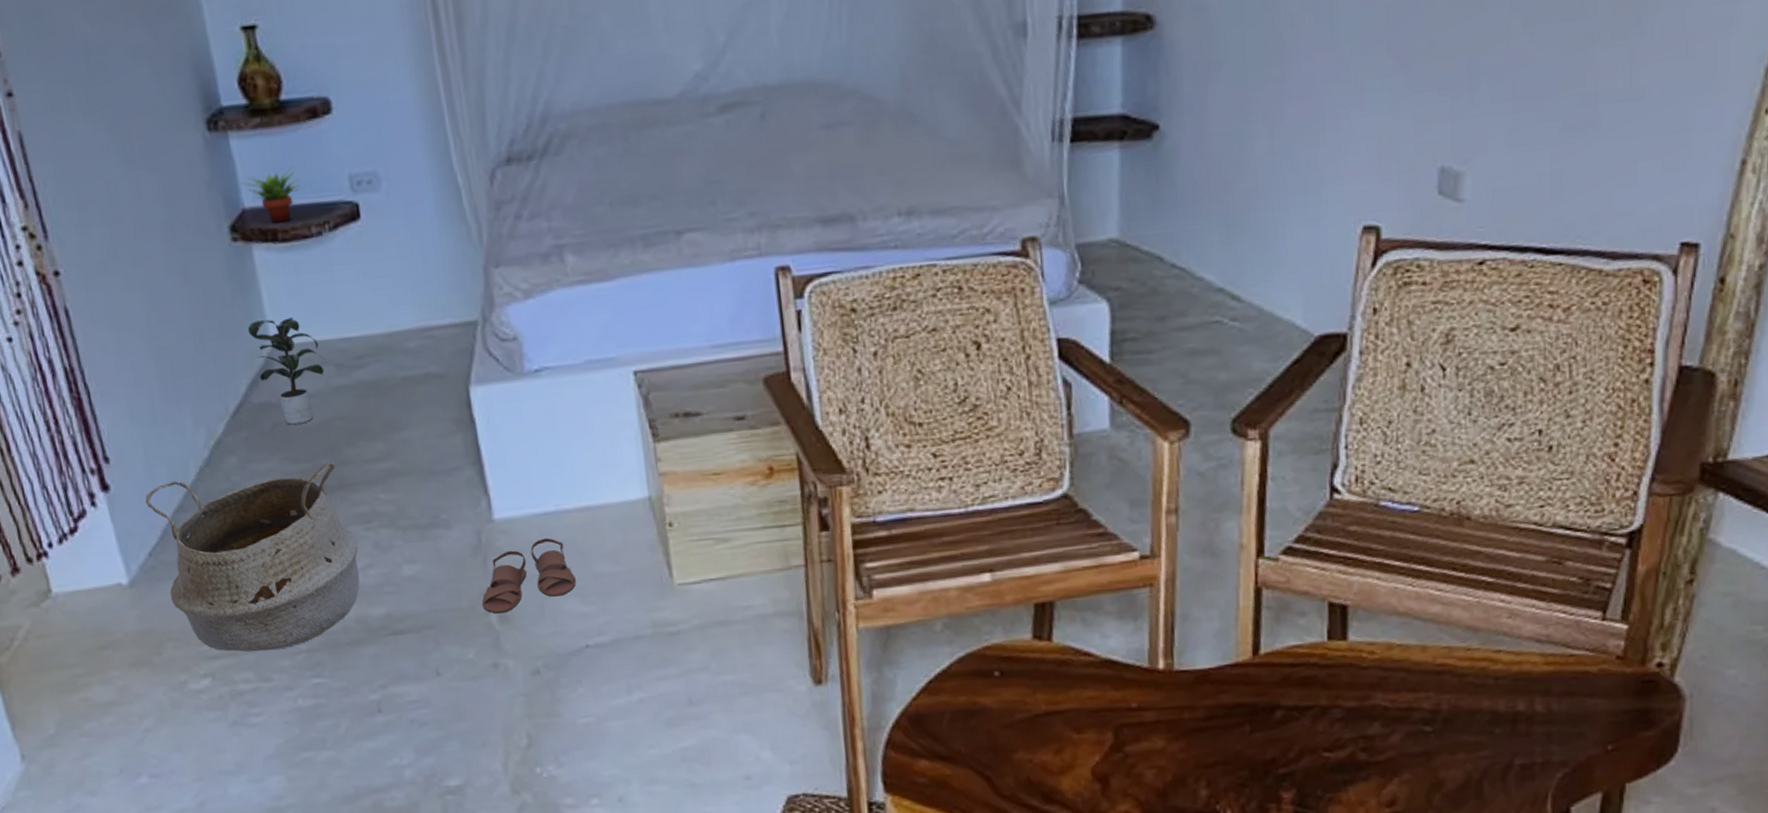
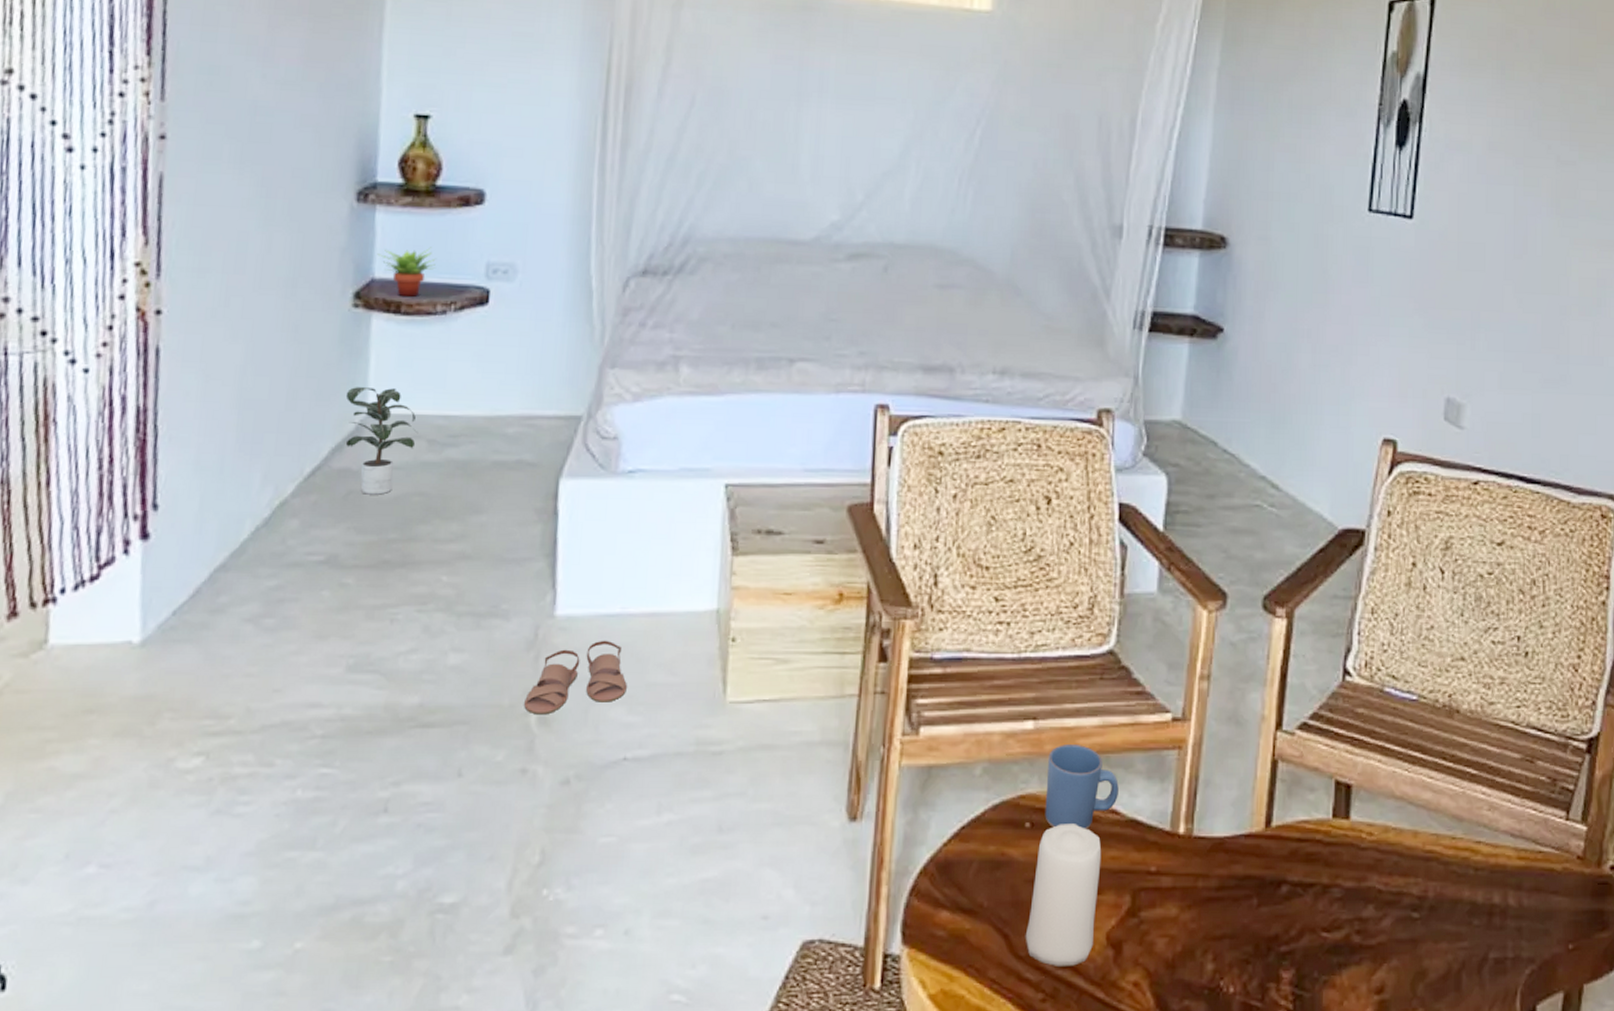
woven basket: present [145,461,360,652] -> none [183,537,407,732]
candle: none [1007,669,1079,803] -> present [1025,824,1102,966]
mug: none [1010,592,1089,675] -> present [1045,745,1119,829]

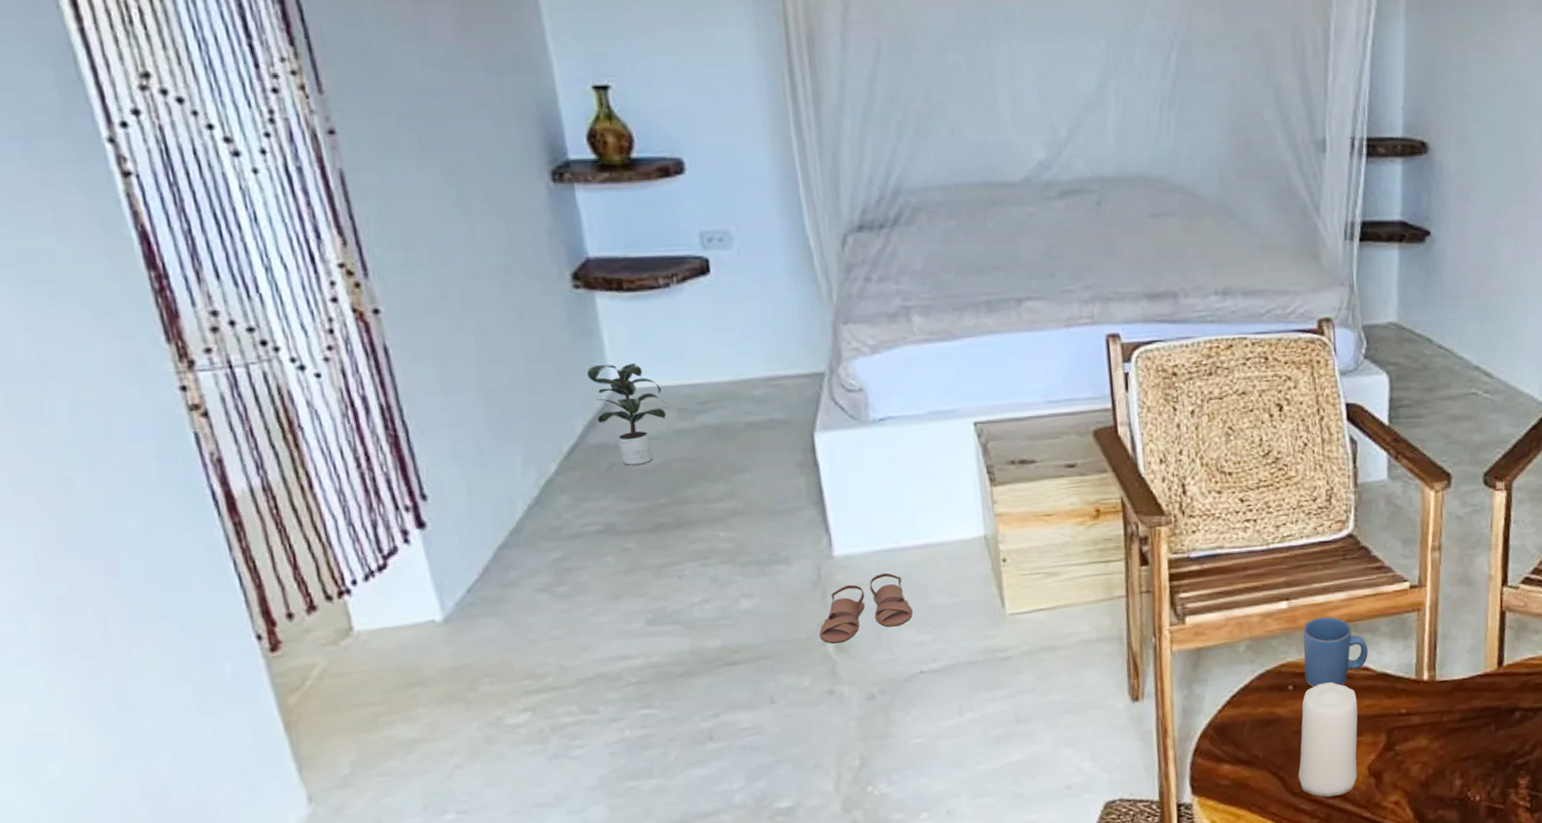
succulent plant: present [377,247,437,297] -> none [586,221,649,273]

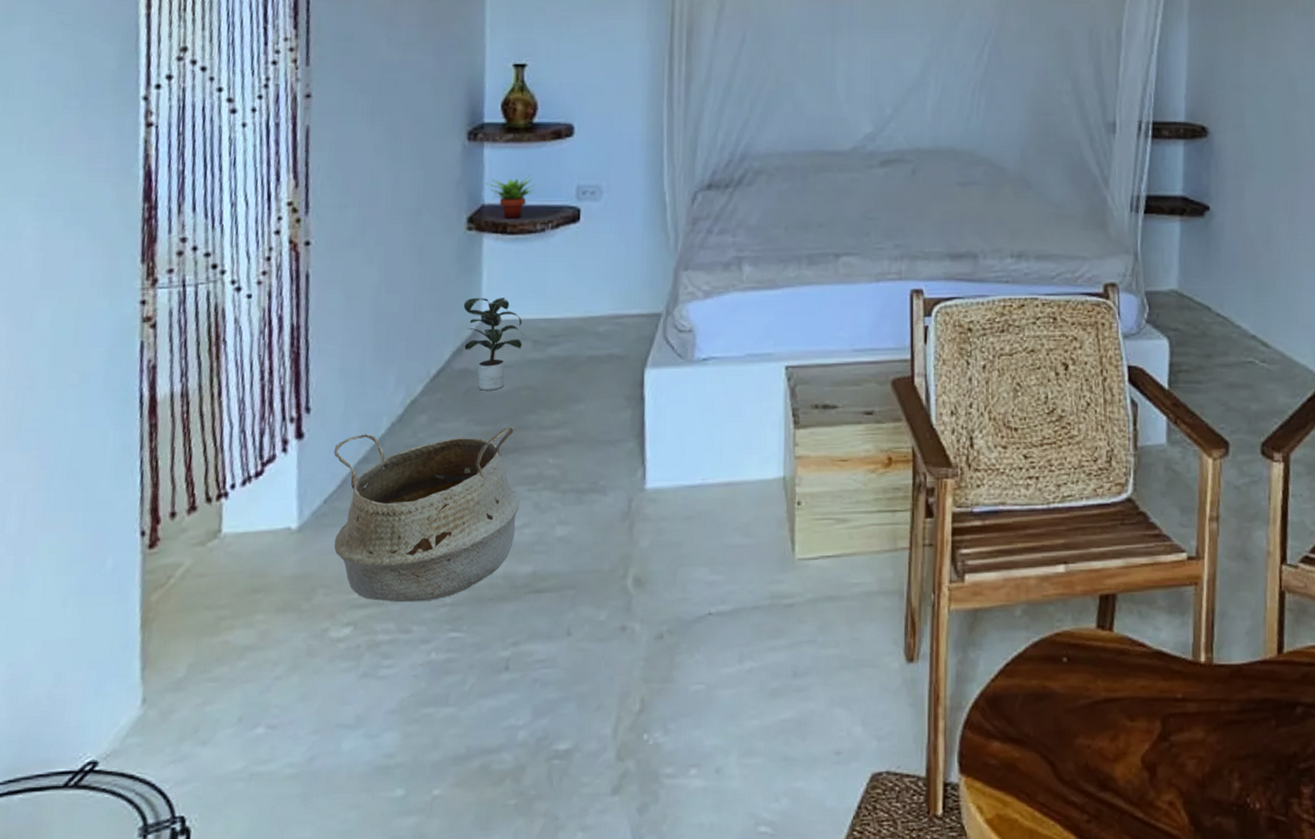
woven basket: none [465,501,695,686] -> present [333,426,520,603]
succulent plant: none [586,221,649,273] -> present [486,175,536,218]
sandal: present [819,572,913,644] -> none [622,508,709,578]
candle: present [1298,682,1358,797] -> none [1068,657,1133,789]
mug: present [1303,617,1368,688] -> none [1079,585,1144,662]

